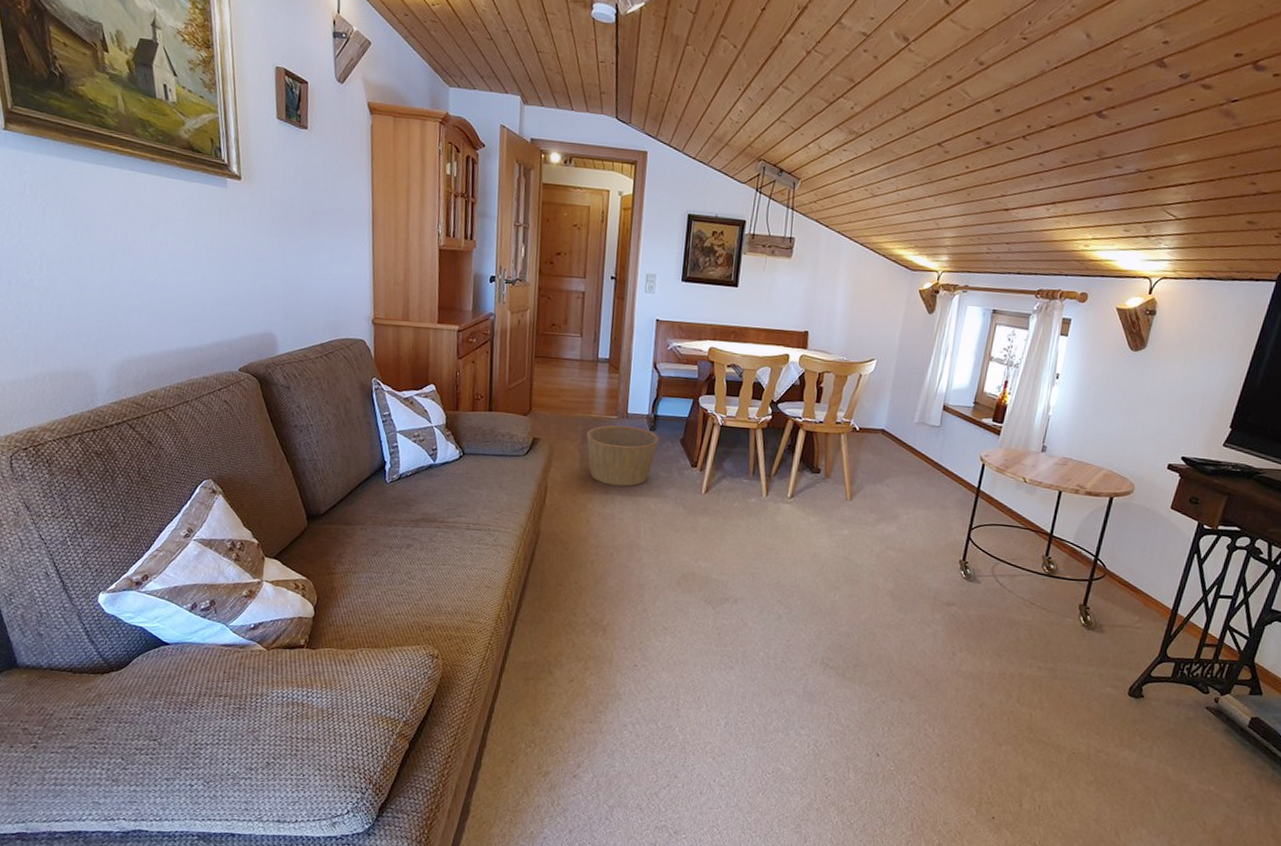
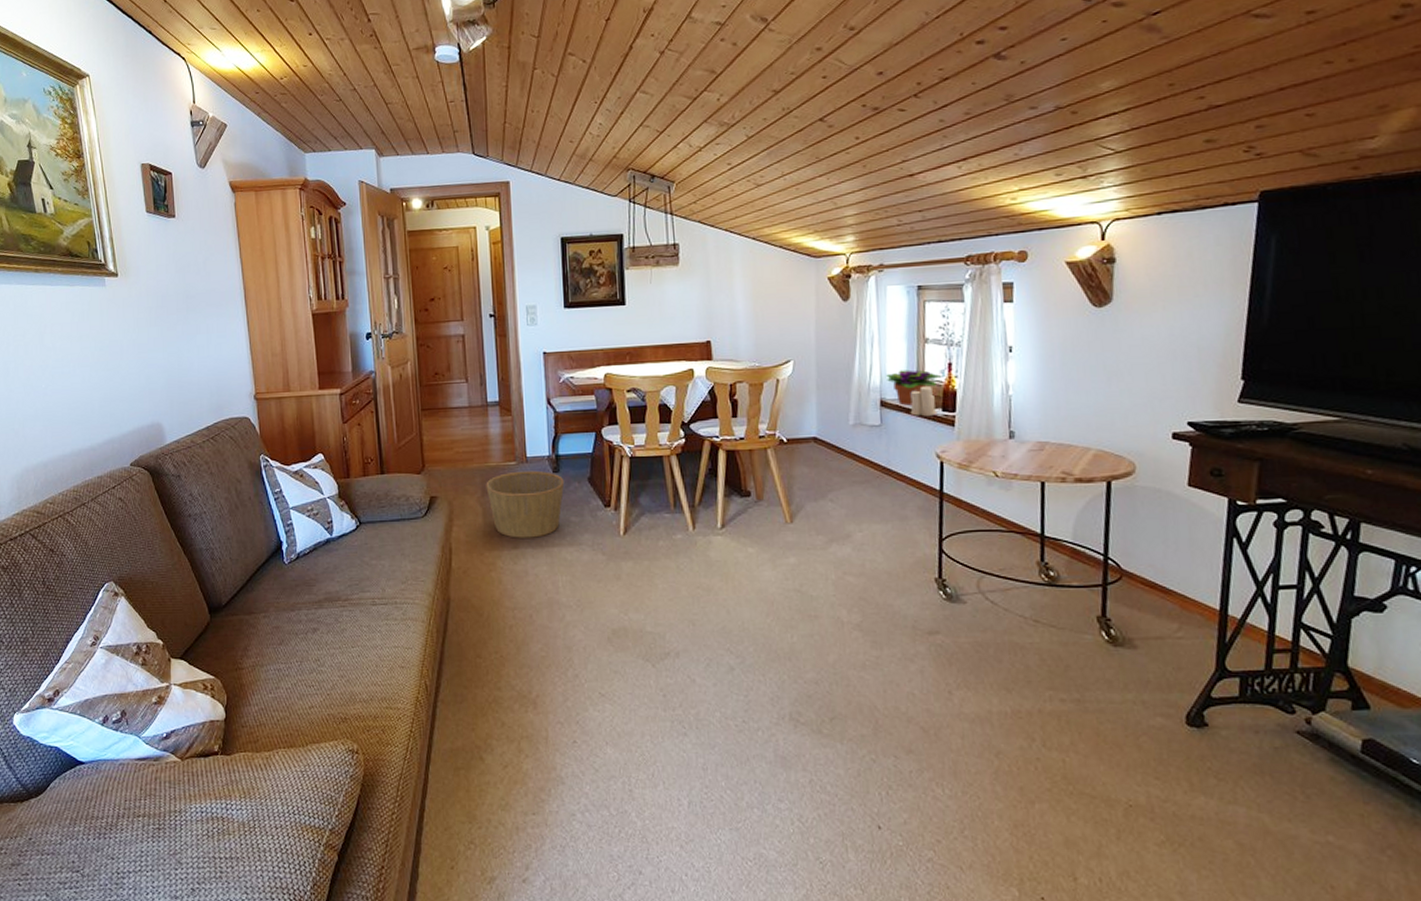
potted flower: none [952,381,998,413] -> present [886,369,942,406]
candle: none [966,397,988,425] -> present [910,385,937,417]

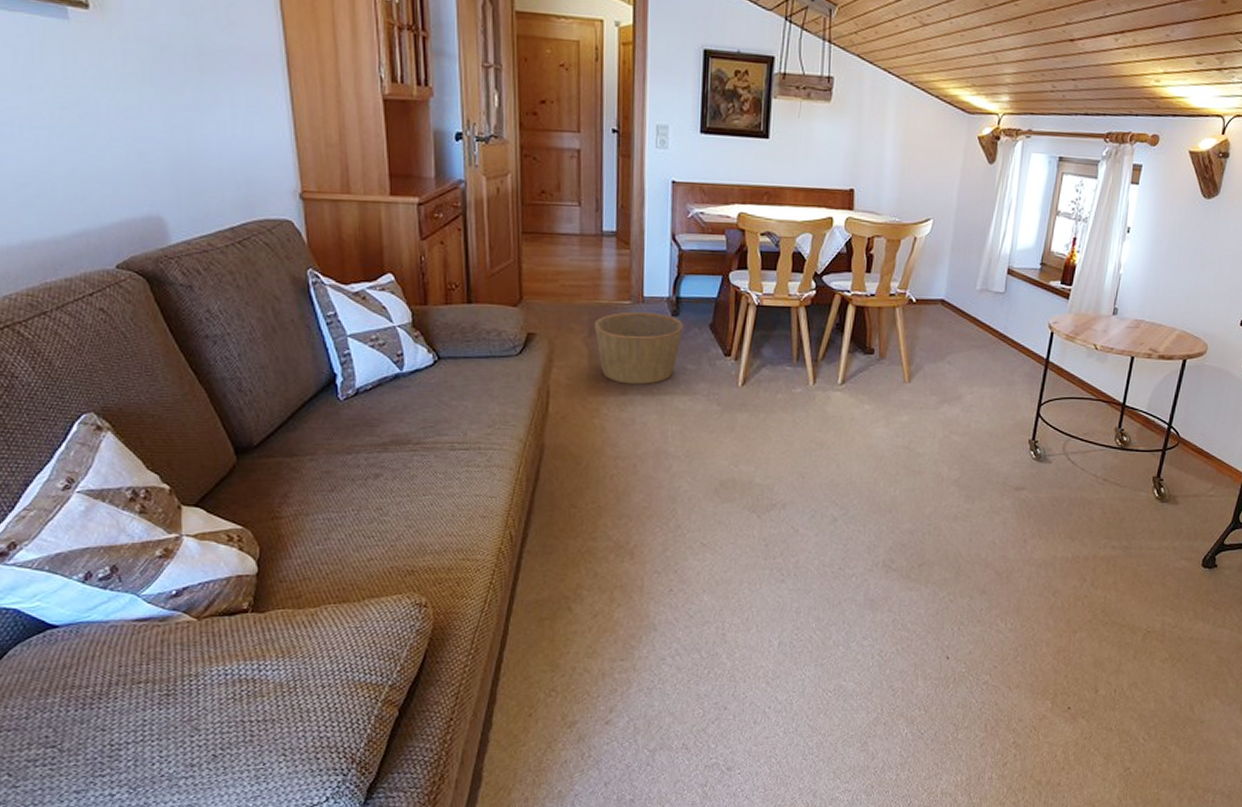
potted flower: present [886,369,942,406] -> none [1017,240,1066,276]
candle: present [910,385,937,417] -> none [1032,257,1056,288]

